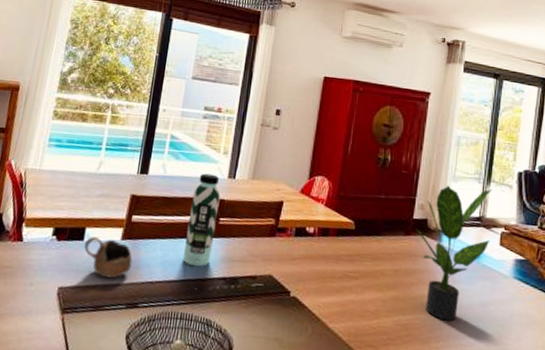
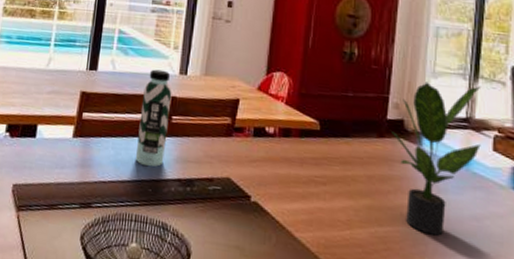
cup: present [84,236,133,279] -> none [36,133,85,177]

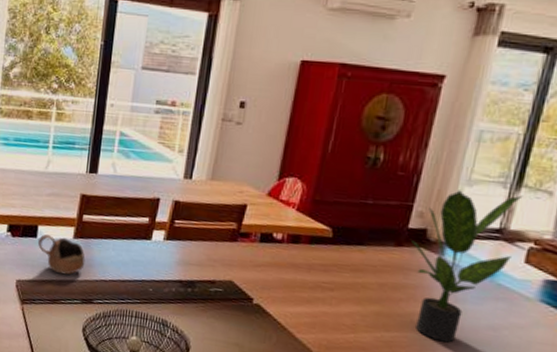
cup: none [36,133,85,177] -> present [37,233,85,275]
water bottle: present [135,69,172,167] -> none [136,173,176,268]

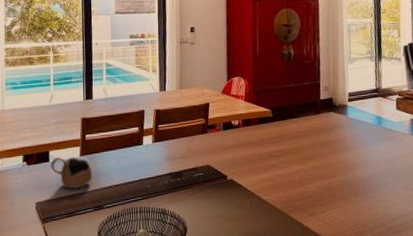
potted plant: present [411,190,524,343] -> none [325,64,388,179]

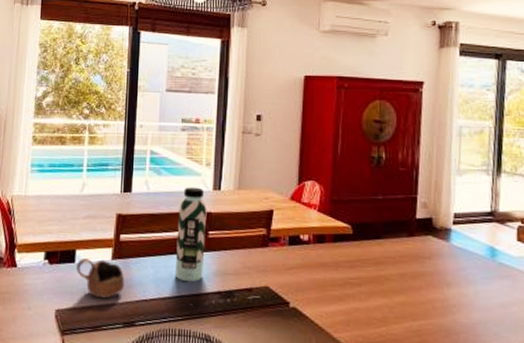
water bottle: none [132,90,157,168] -> present [174,187,207,282]

